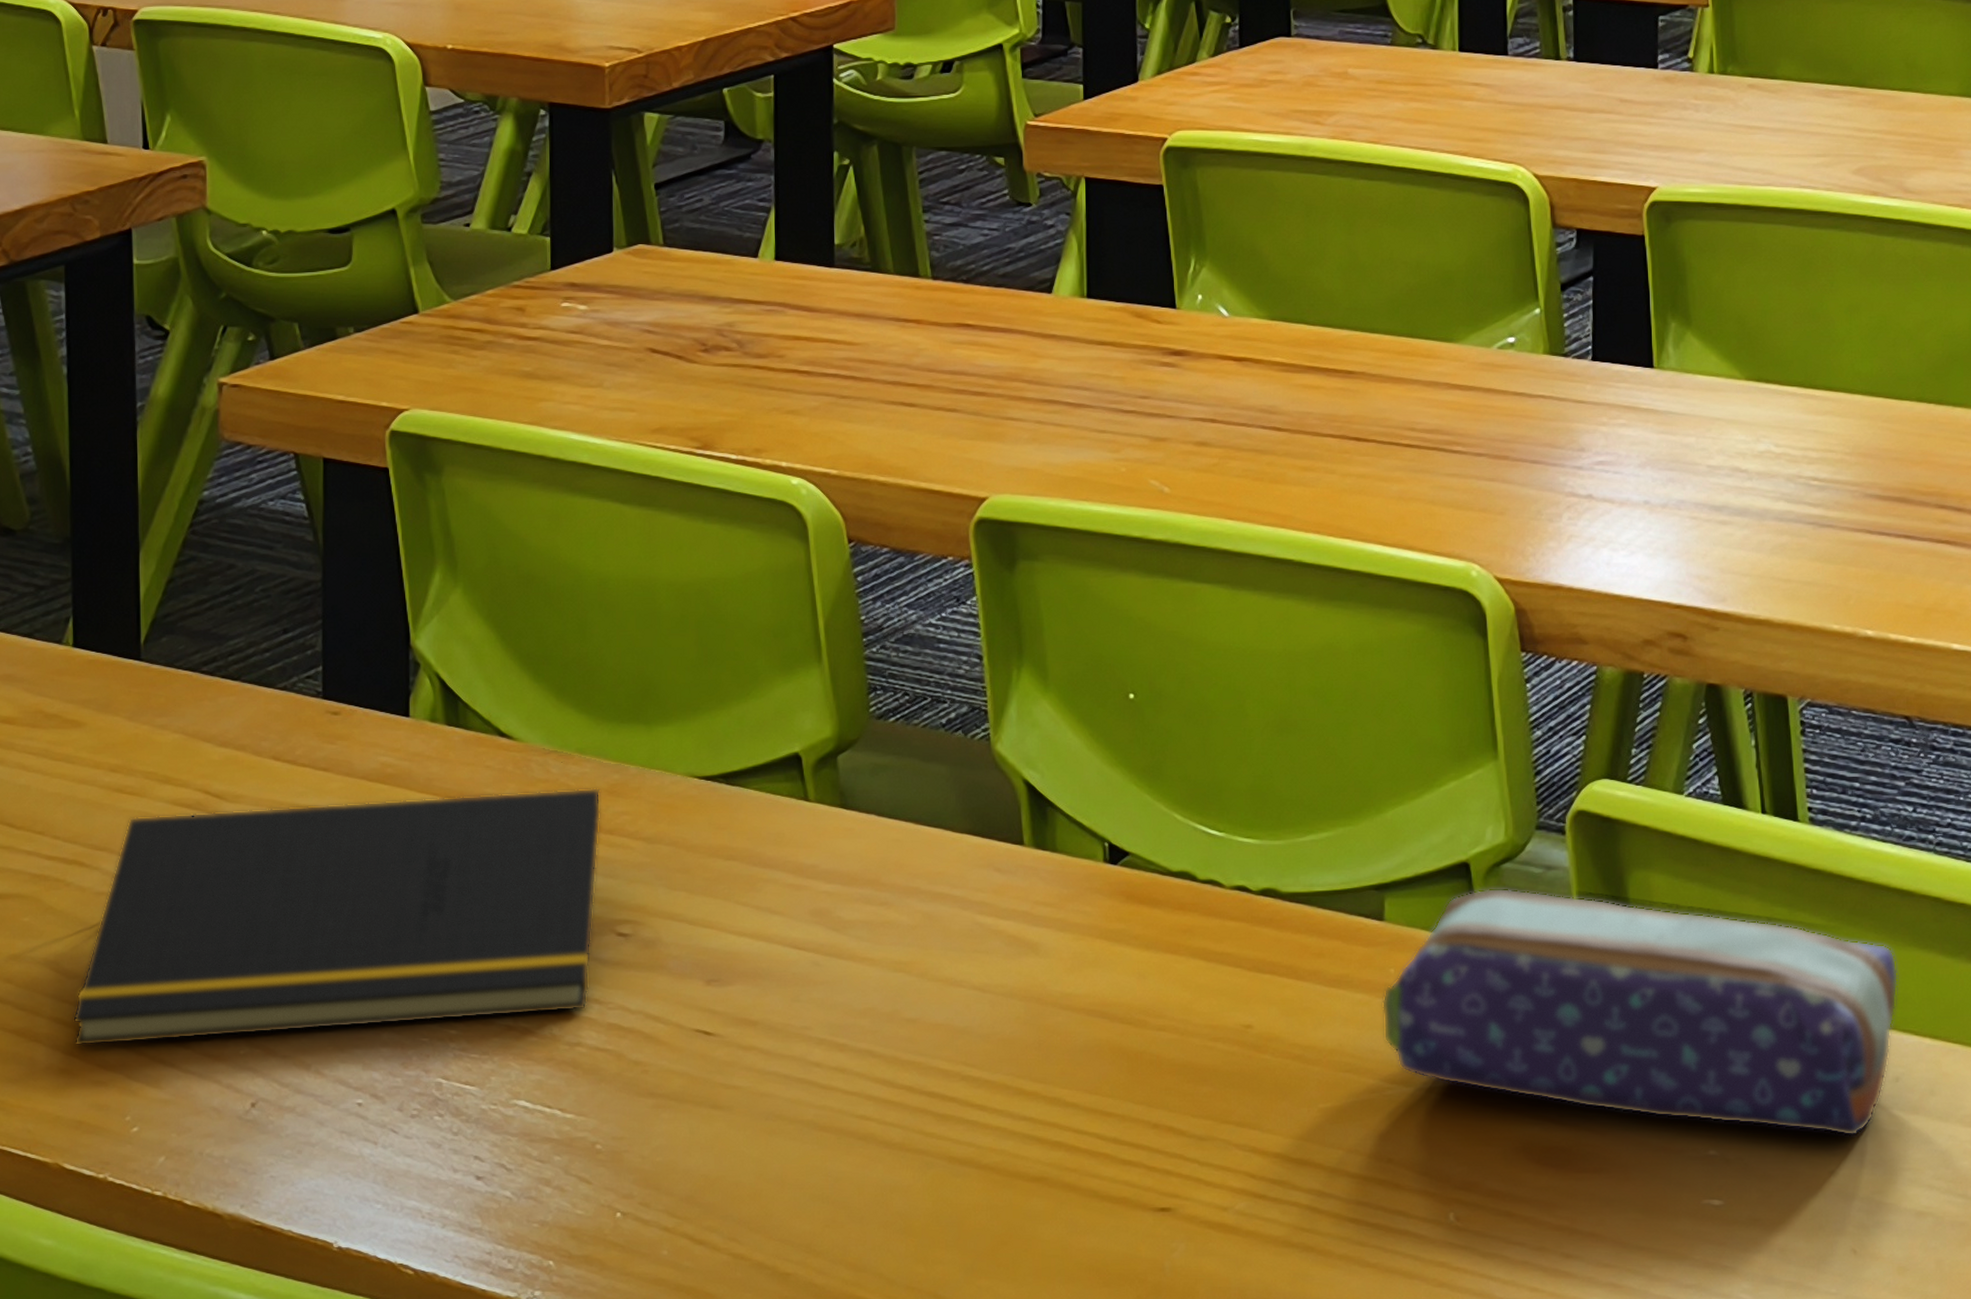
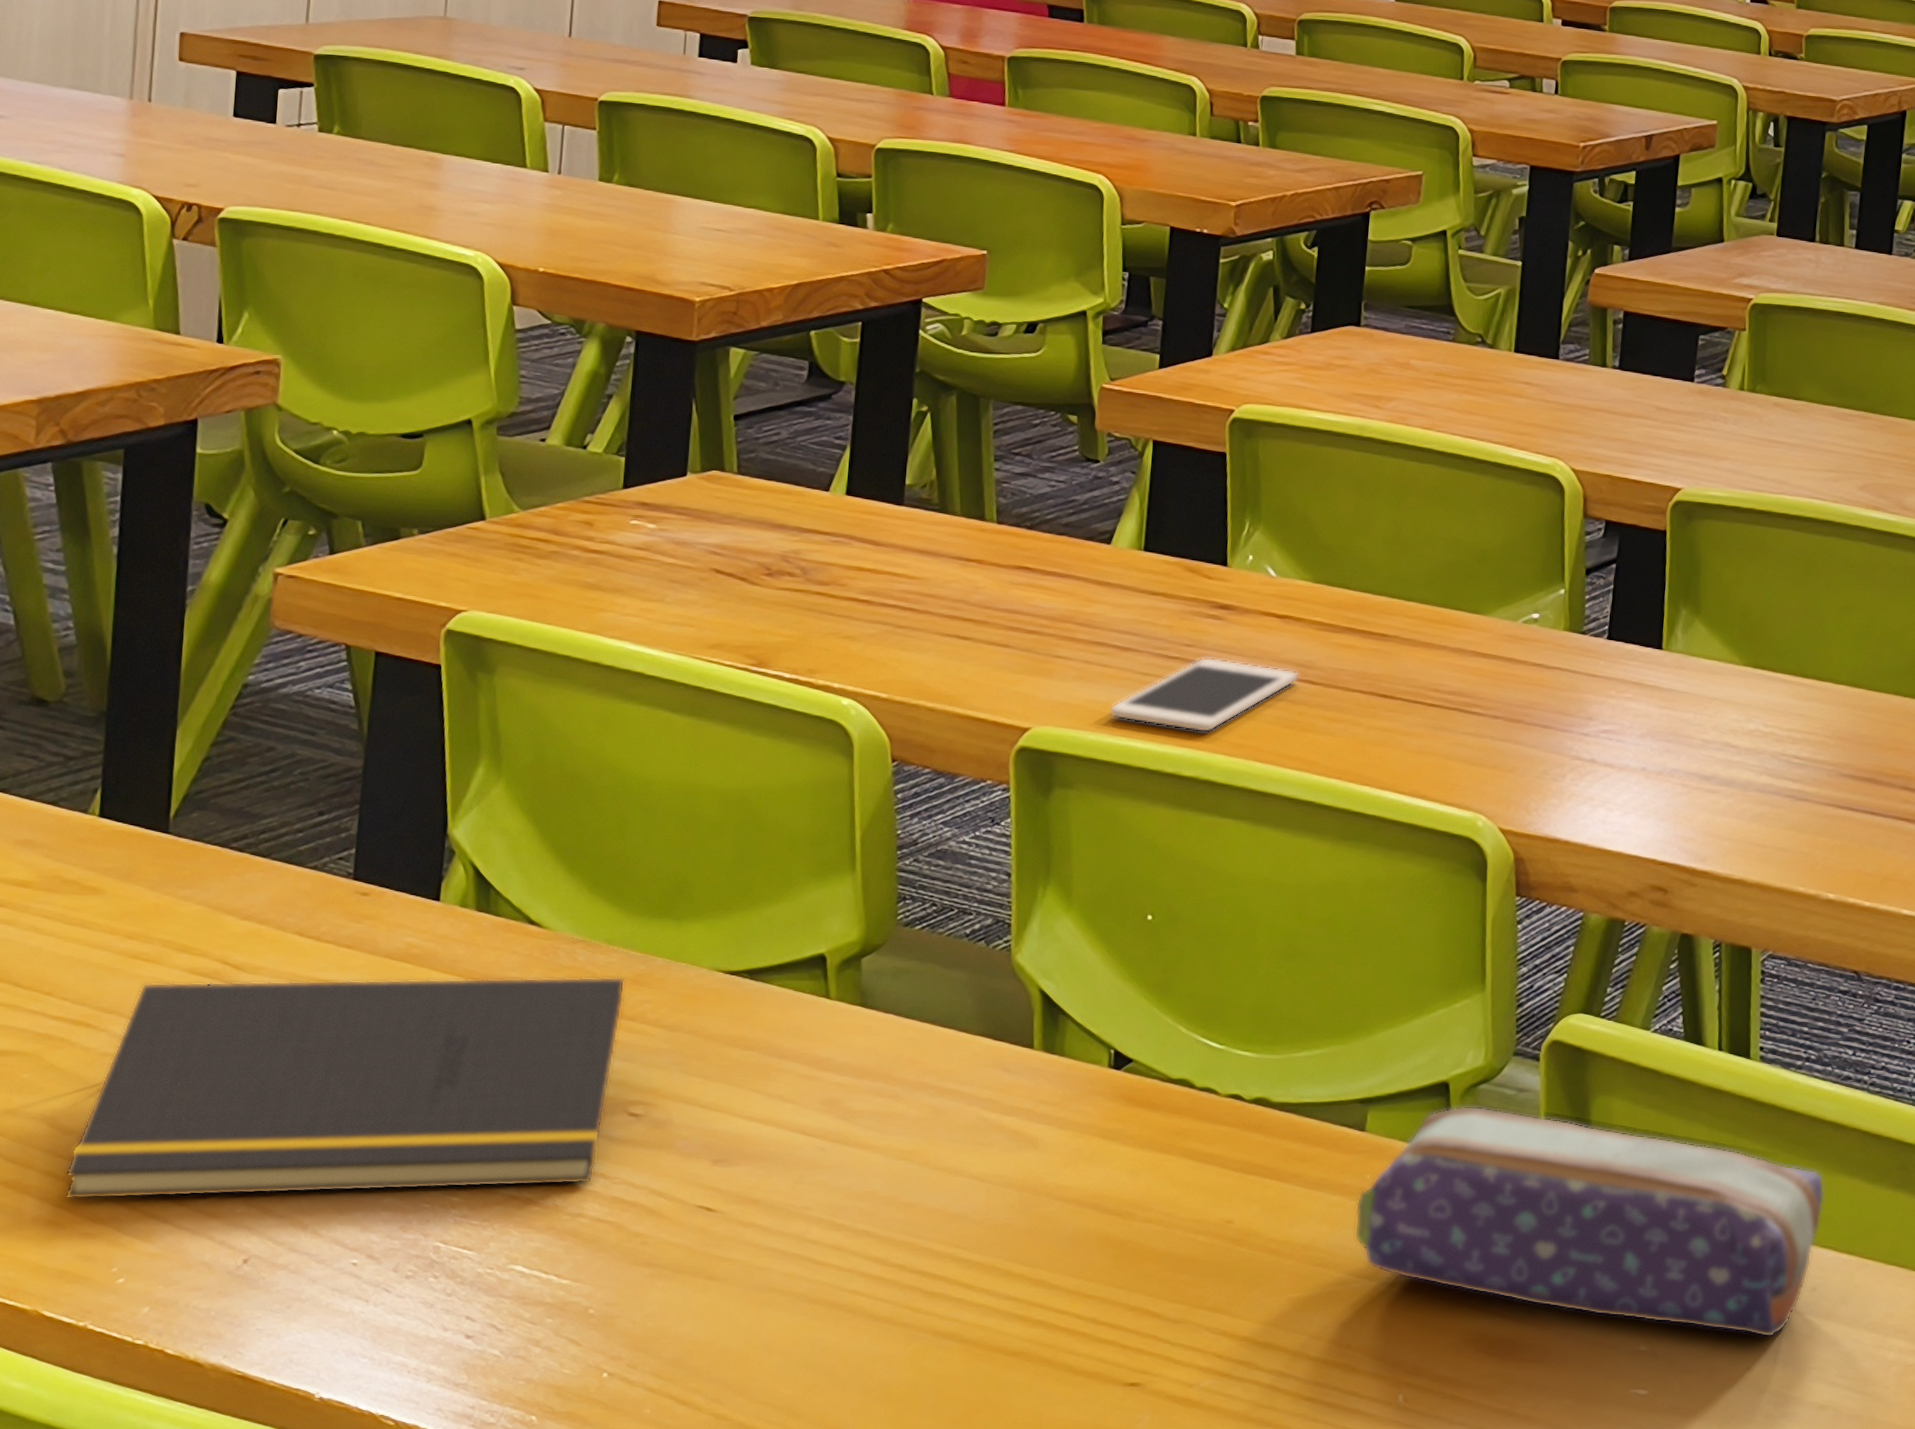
cell phone: none [1067,408,1264,491] -> present [1109,657,1299,733]

